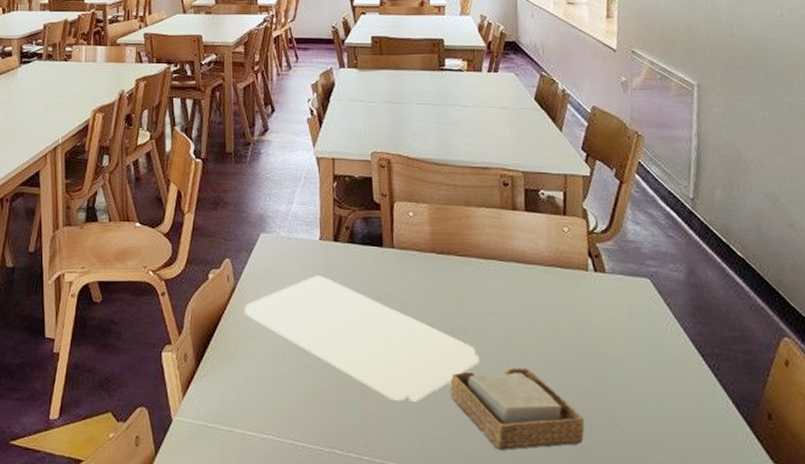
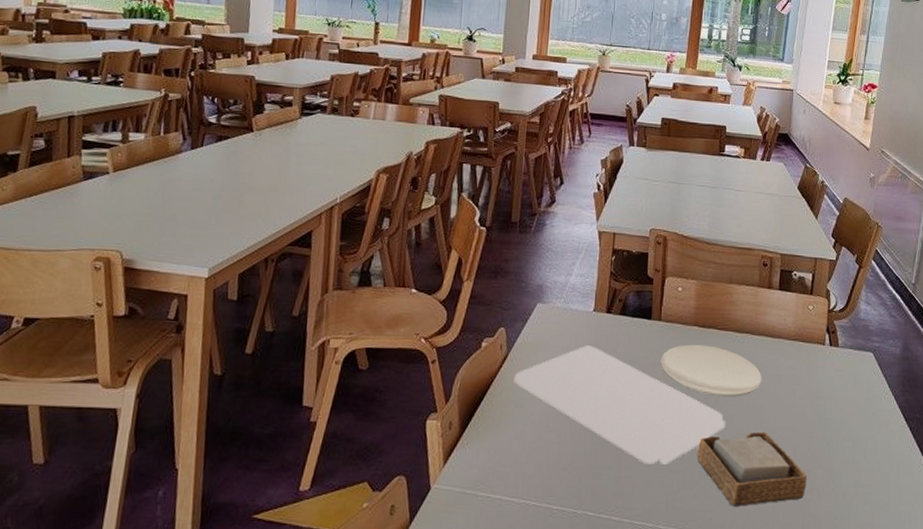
plate: none [398,272,517,329] -> present [661,344,762,397]

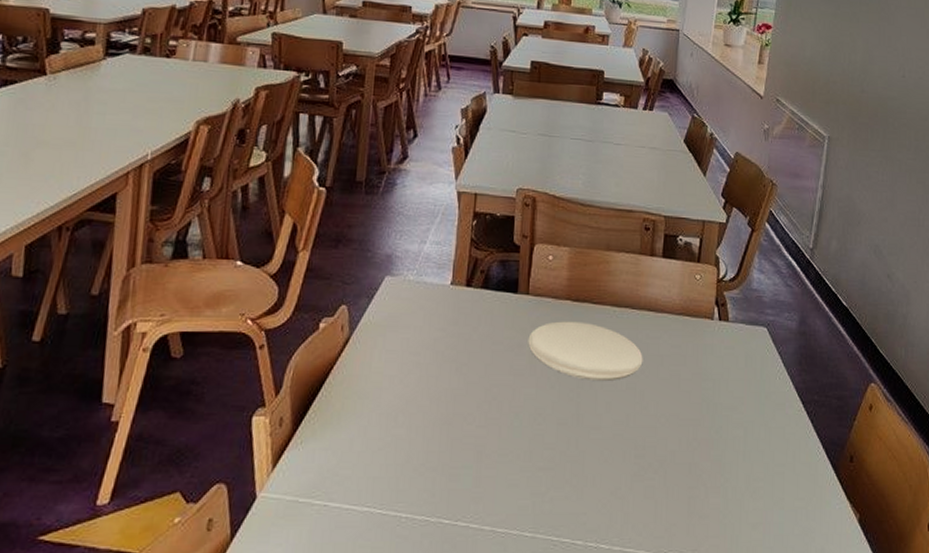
tray: present [515,345,725,465] -> none [358,324,601,461]
napkin holder: present [696,431,807,507] -> none [568,420,693,508]

